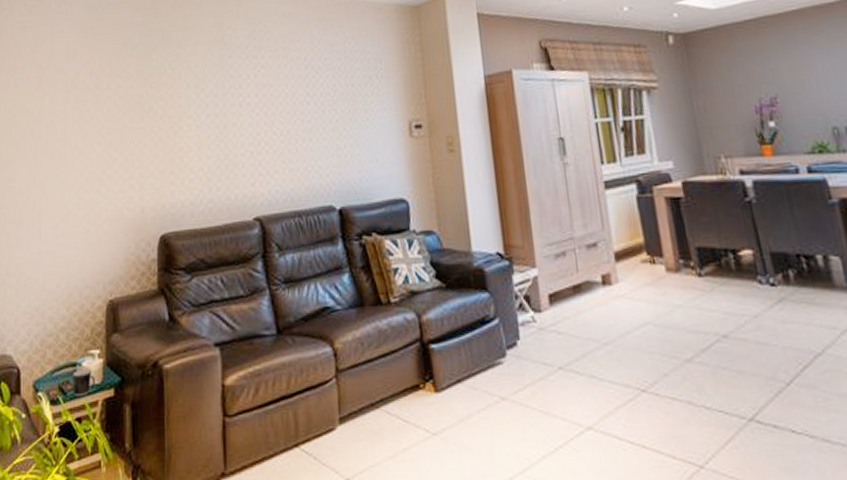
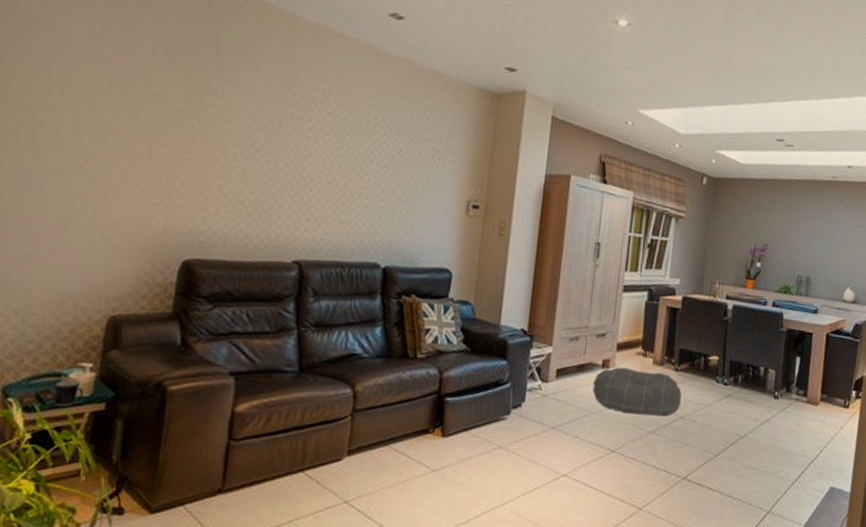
dog bed: none [596,281,718,339] -> present [592,367,682,417]

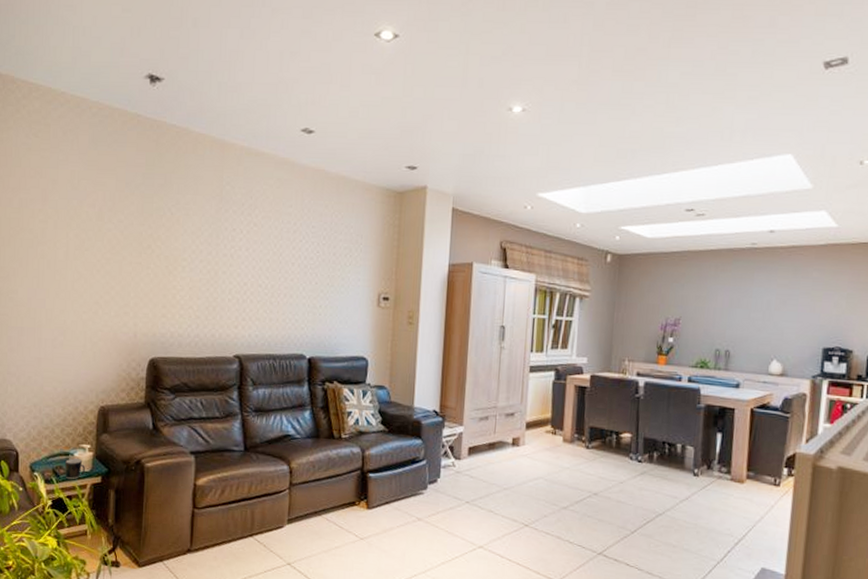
dog bed: present [592,367,682,417] -> none [504,445,594,493]

